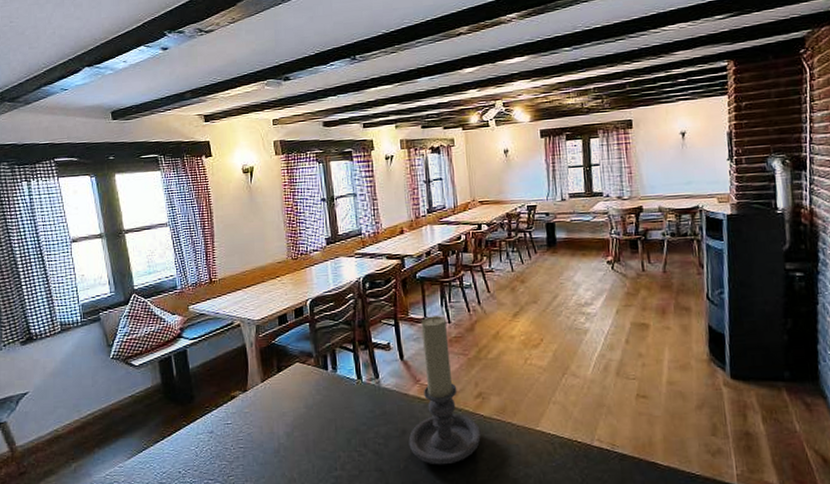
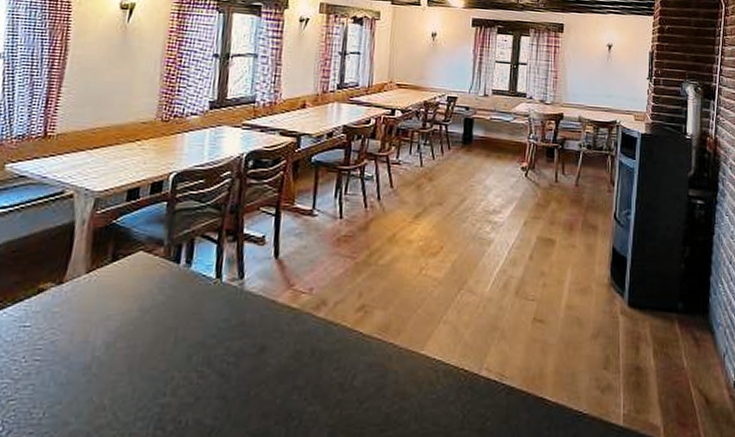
candle holder: present [408,316,481,465] -> none [265,208,356,393]

